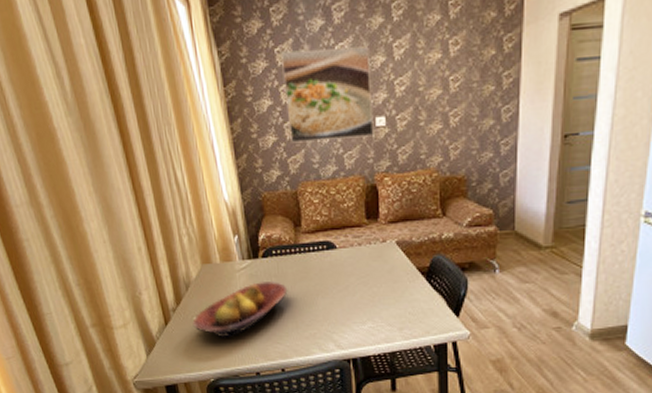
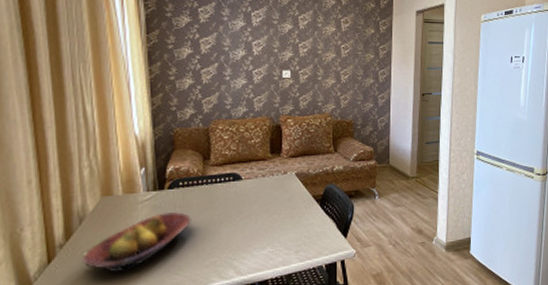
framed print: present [281,46,374,143] -> none [204,12,281,87]

